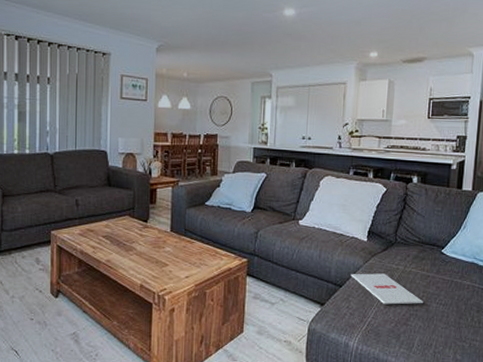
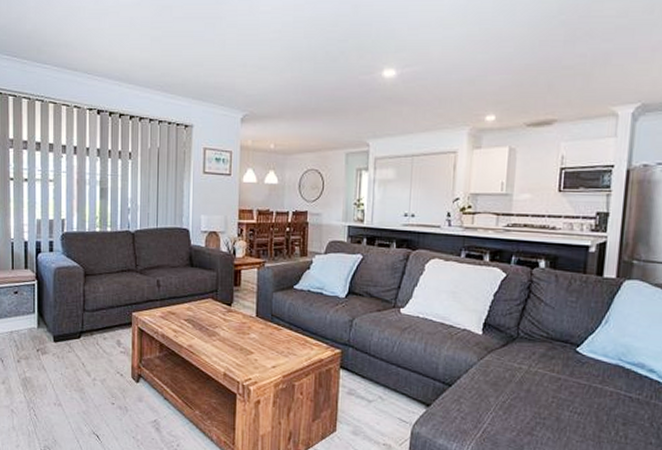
magazine: present [351,273,423,305] -> none [462,371,553,412]

